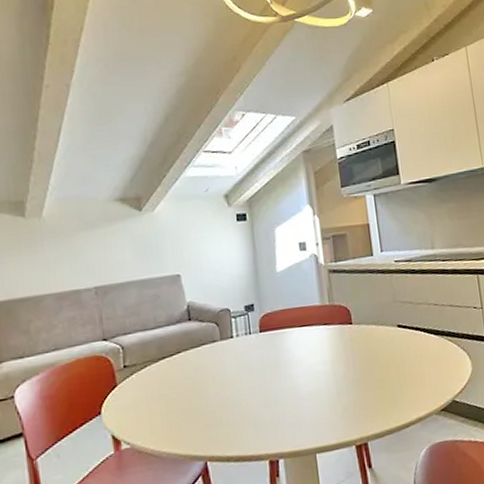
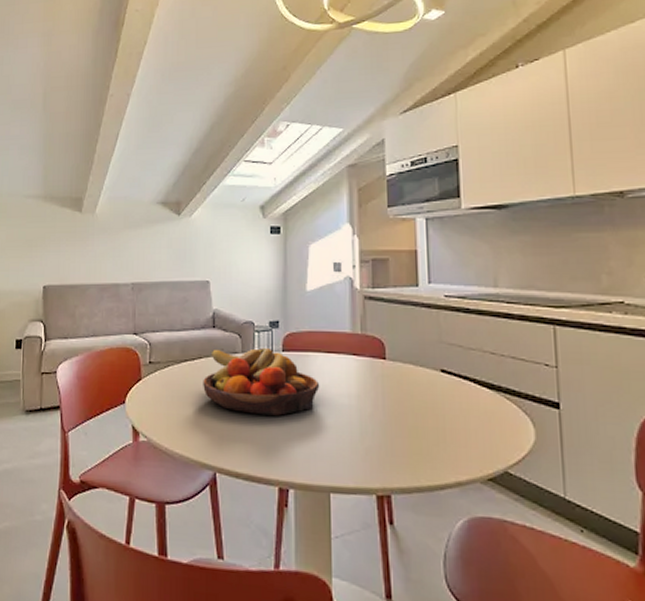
fruit bowl: none [184,331,298,398] -> present [203,347,320,416]

